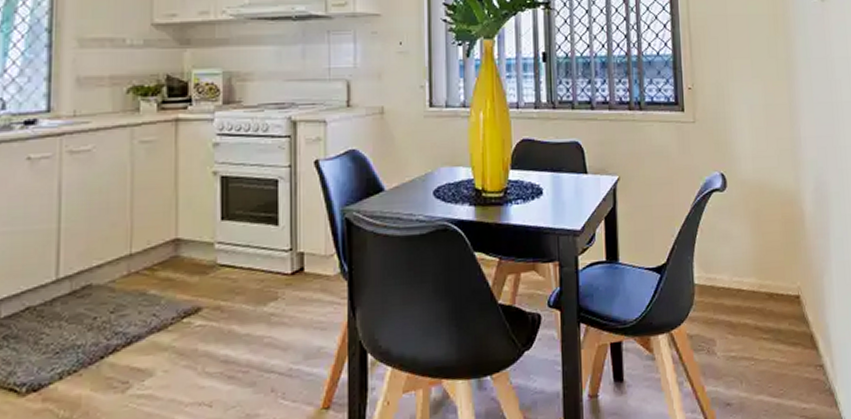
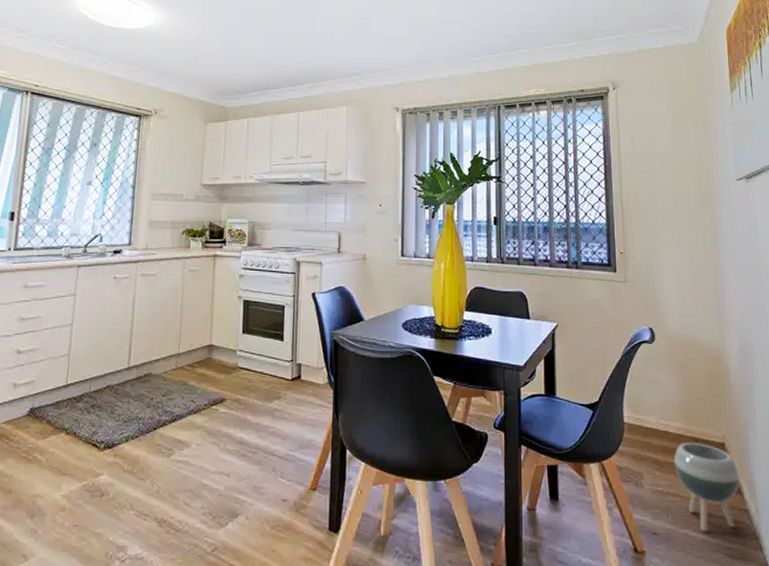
planter: none [747,297,815,395] -> present [673,442,740,531]

